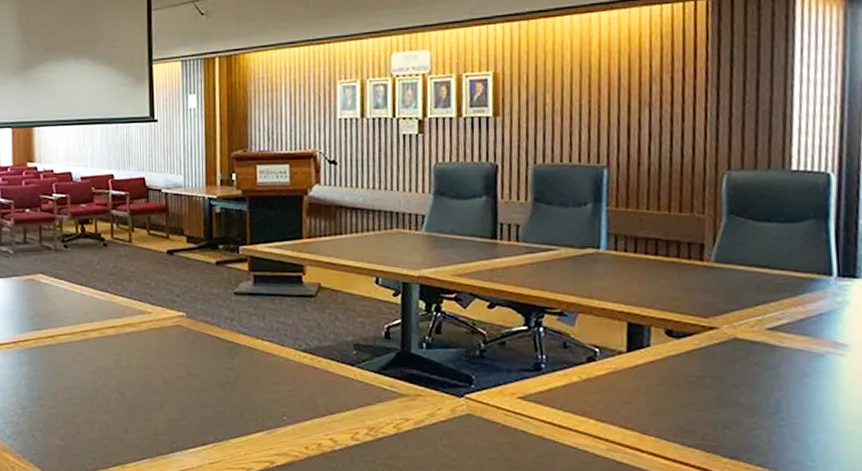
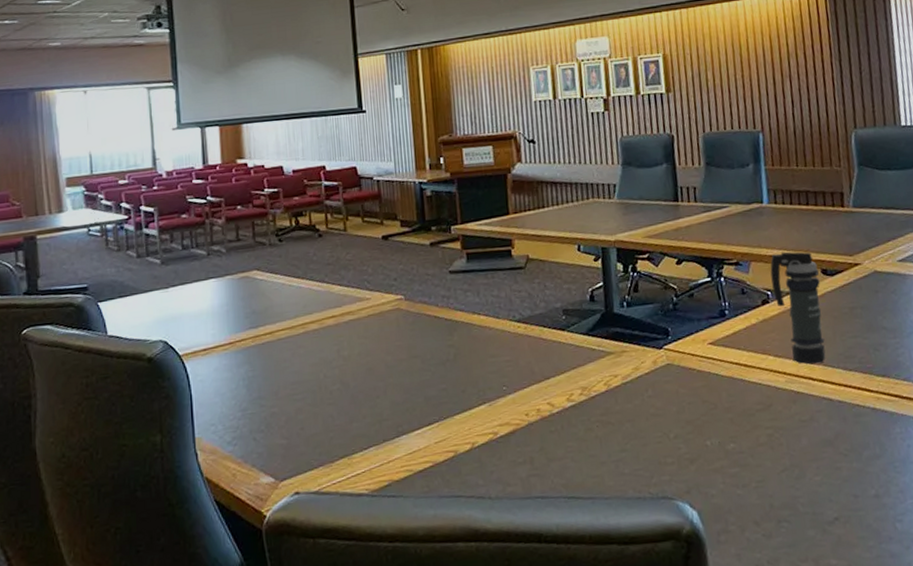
smoke grenade: none [601,305,663,435] -> present [770,251,826,365]

